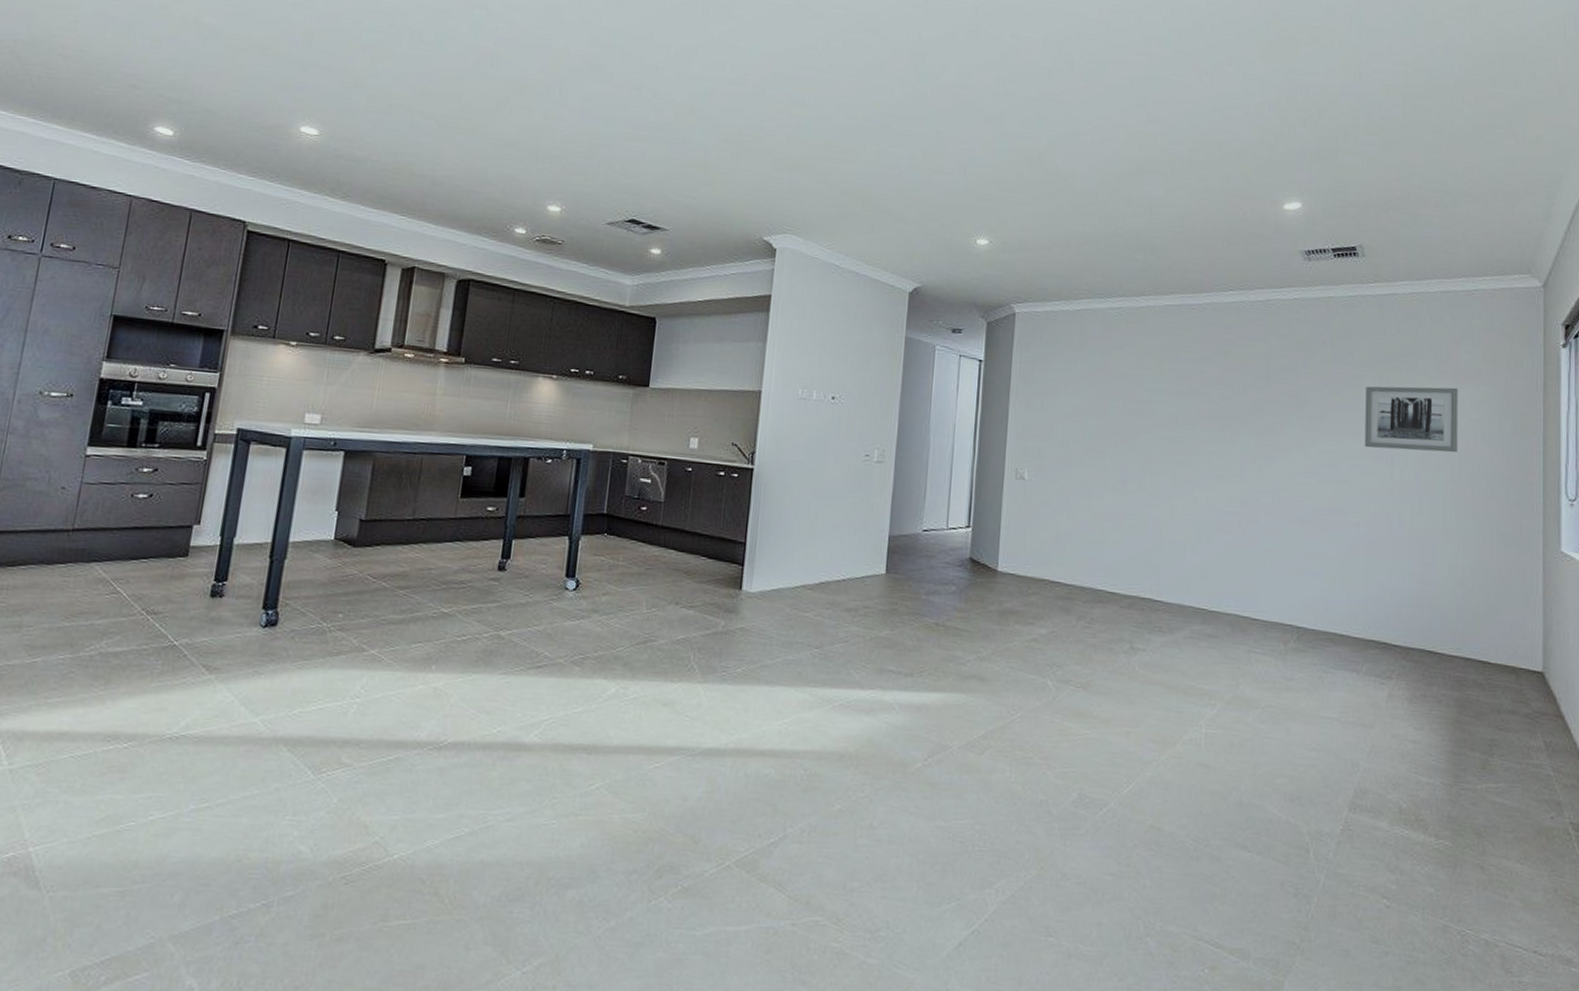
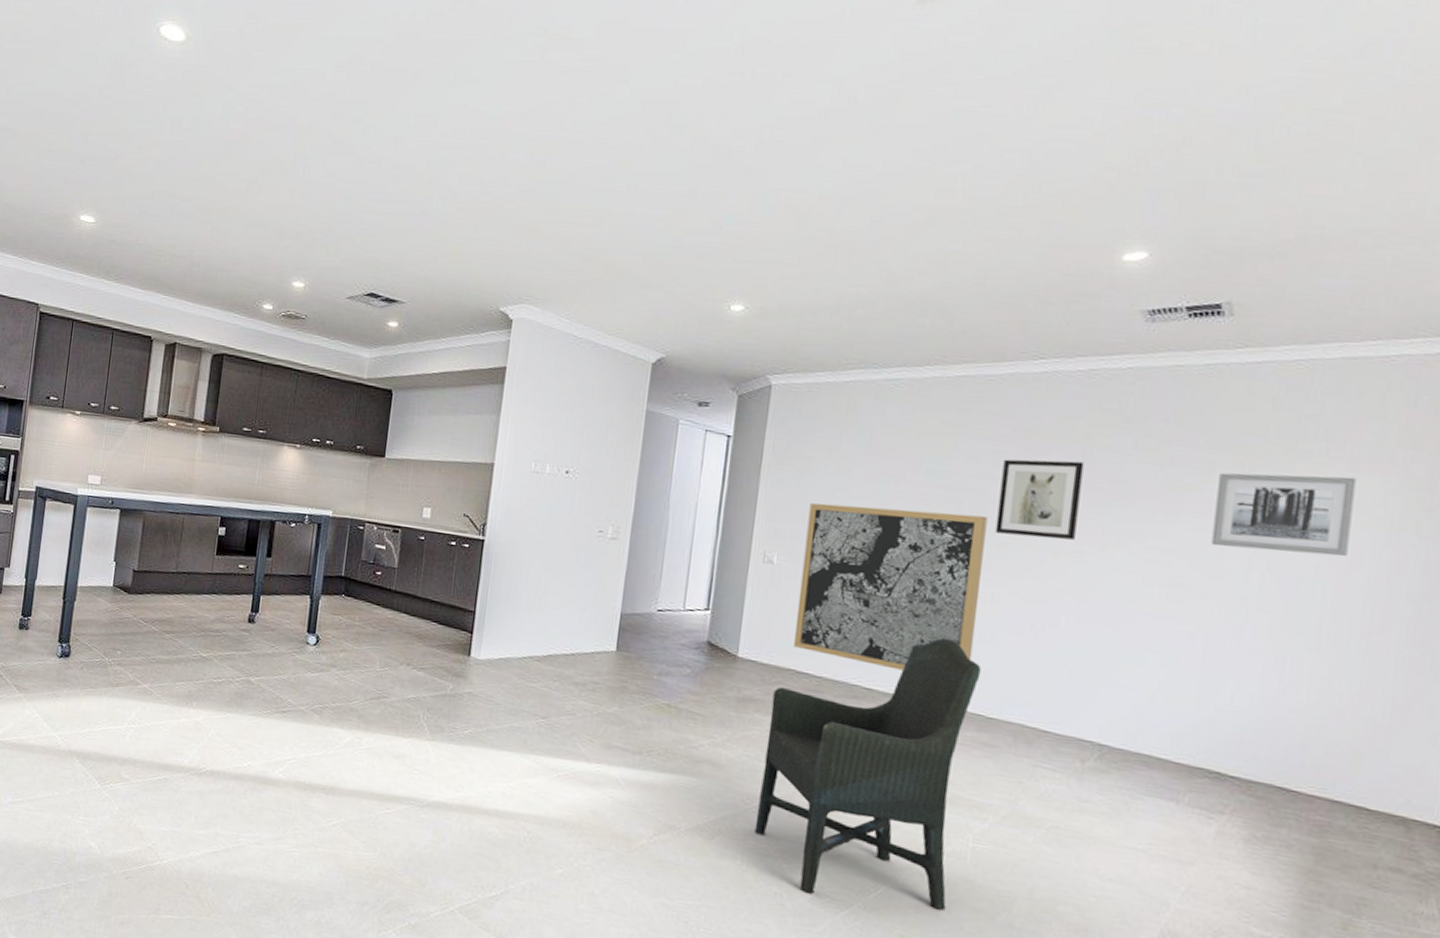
chair: none [1020,540,1202,797] -> present [754,637,981,910]
wall art: none [1046,421,1198,573] -> present [794,503,988,671]
wall art: none [1205,377,1268,447] -> present [995,459,1084,540]

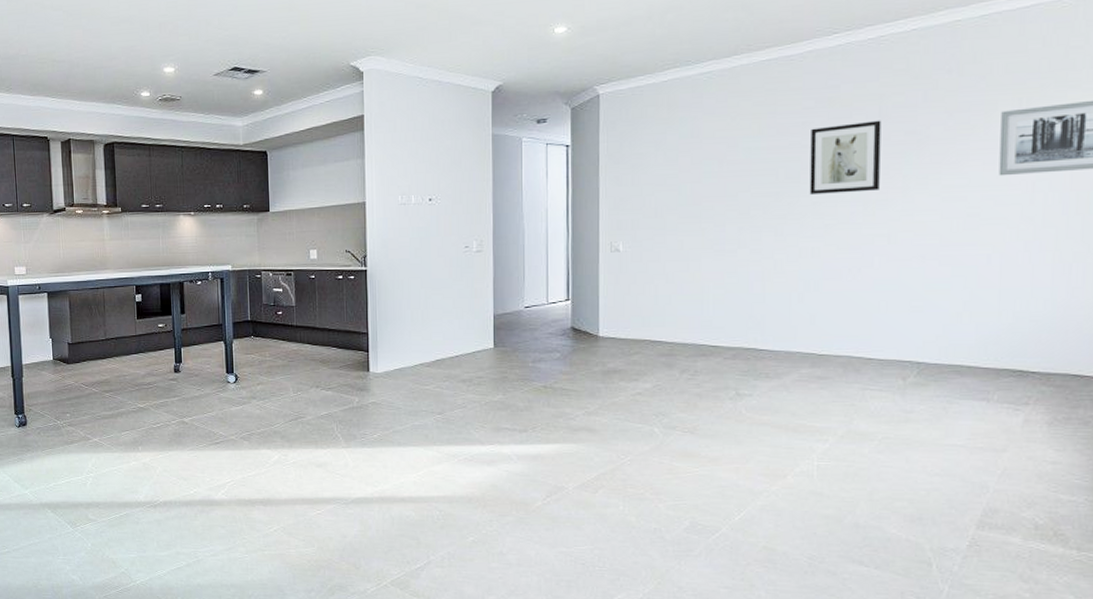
chair: present [754,637,981,910] -> none [631,292,810,525]
wall art: present [794,503,988,671] -> none [645,182,802,326]

